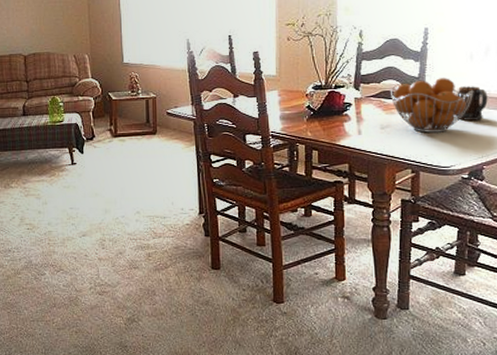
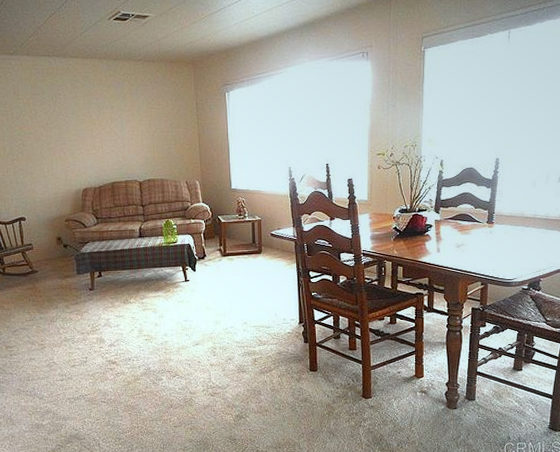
fruit basket: present [391,78,474,133] -> none [466,202,535,250]
mug: present [455,86,488,121] -> none [519,209,546,240]

